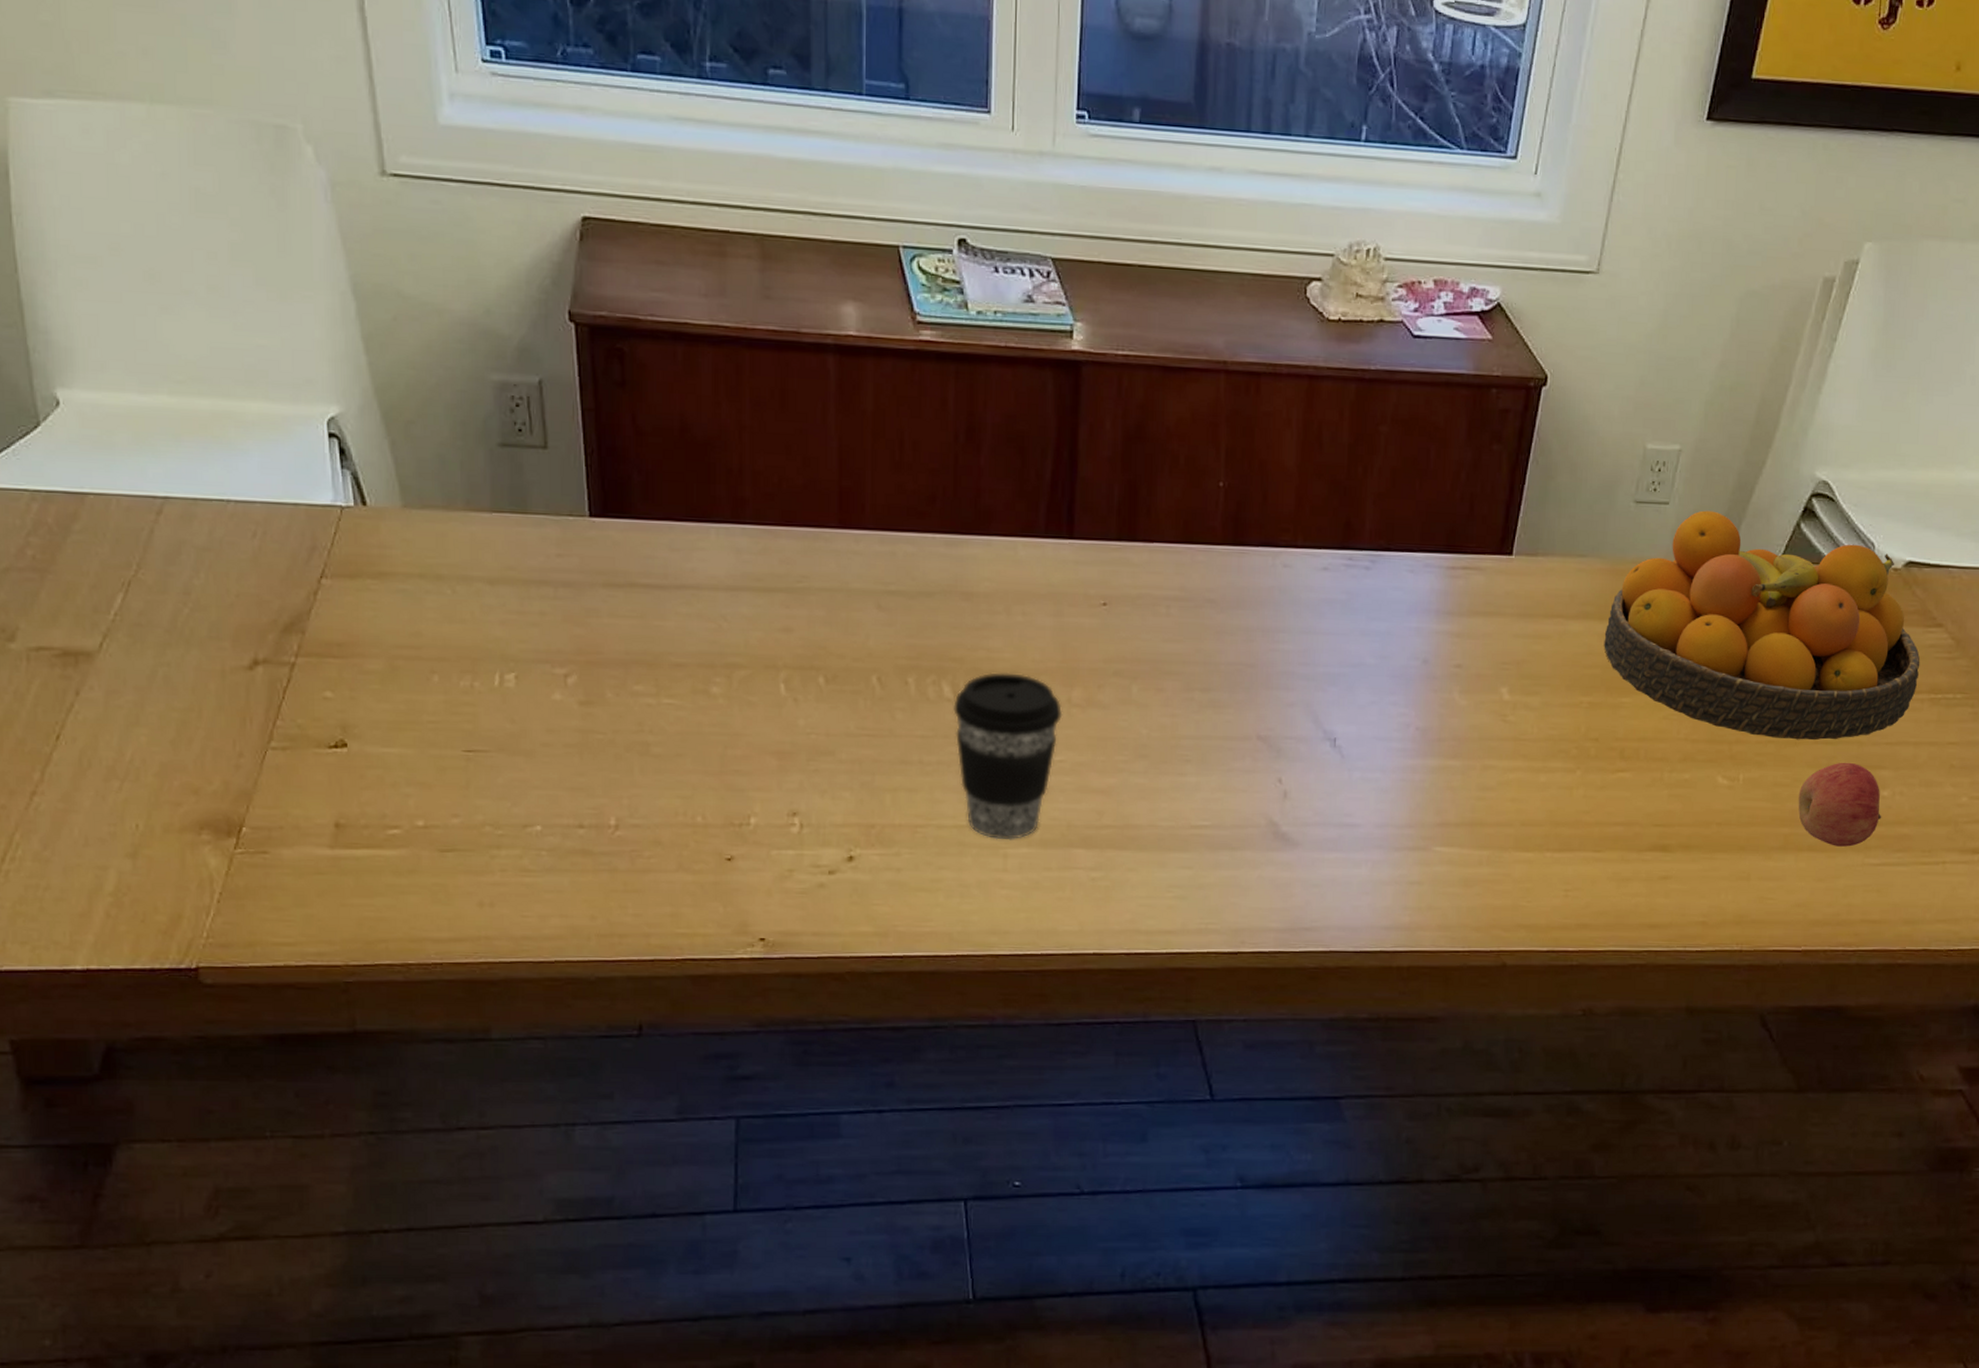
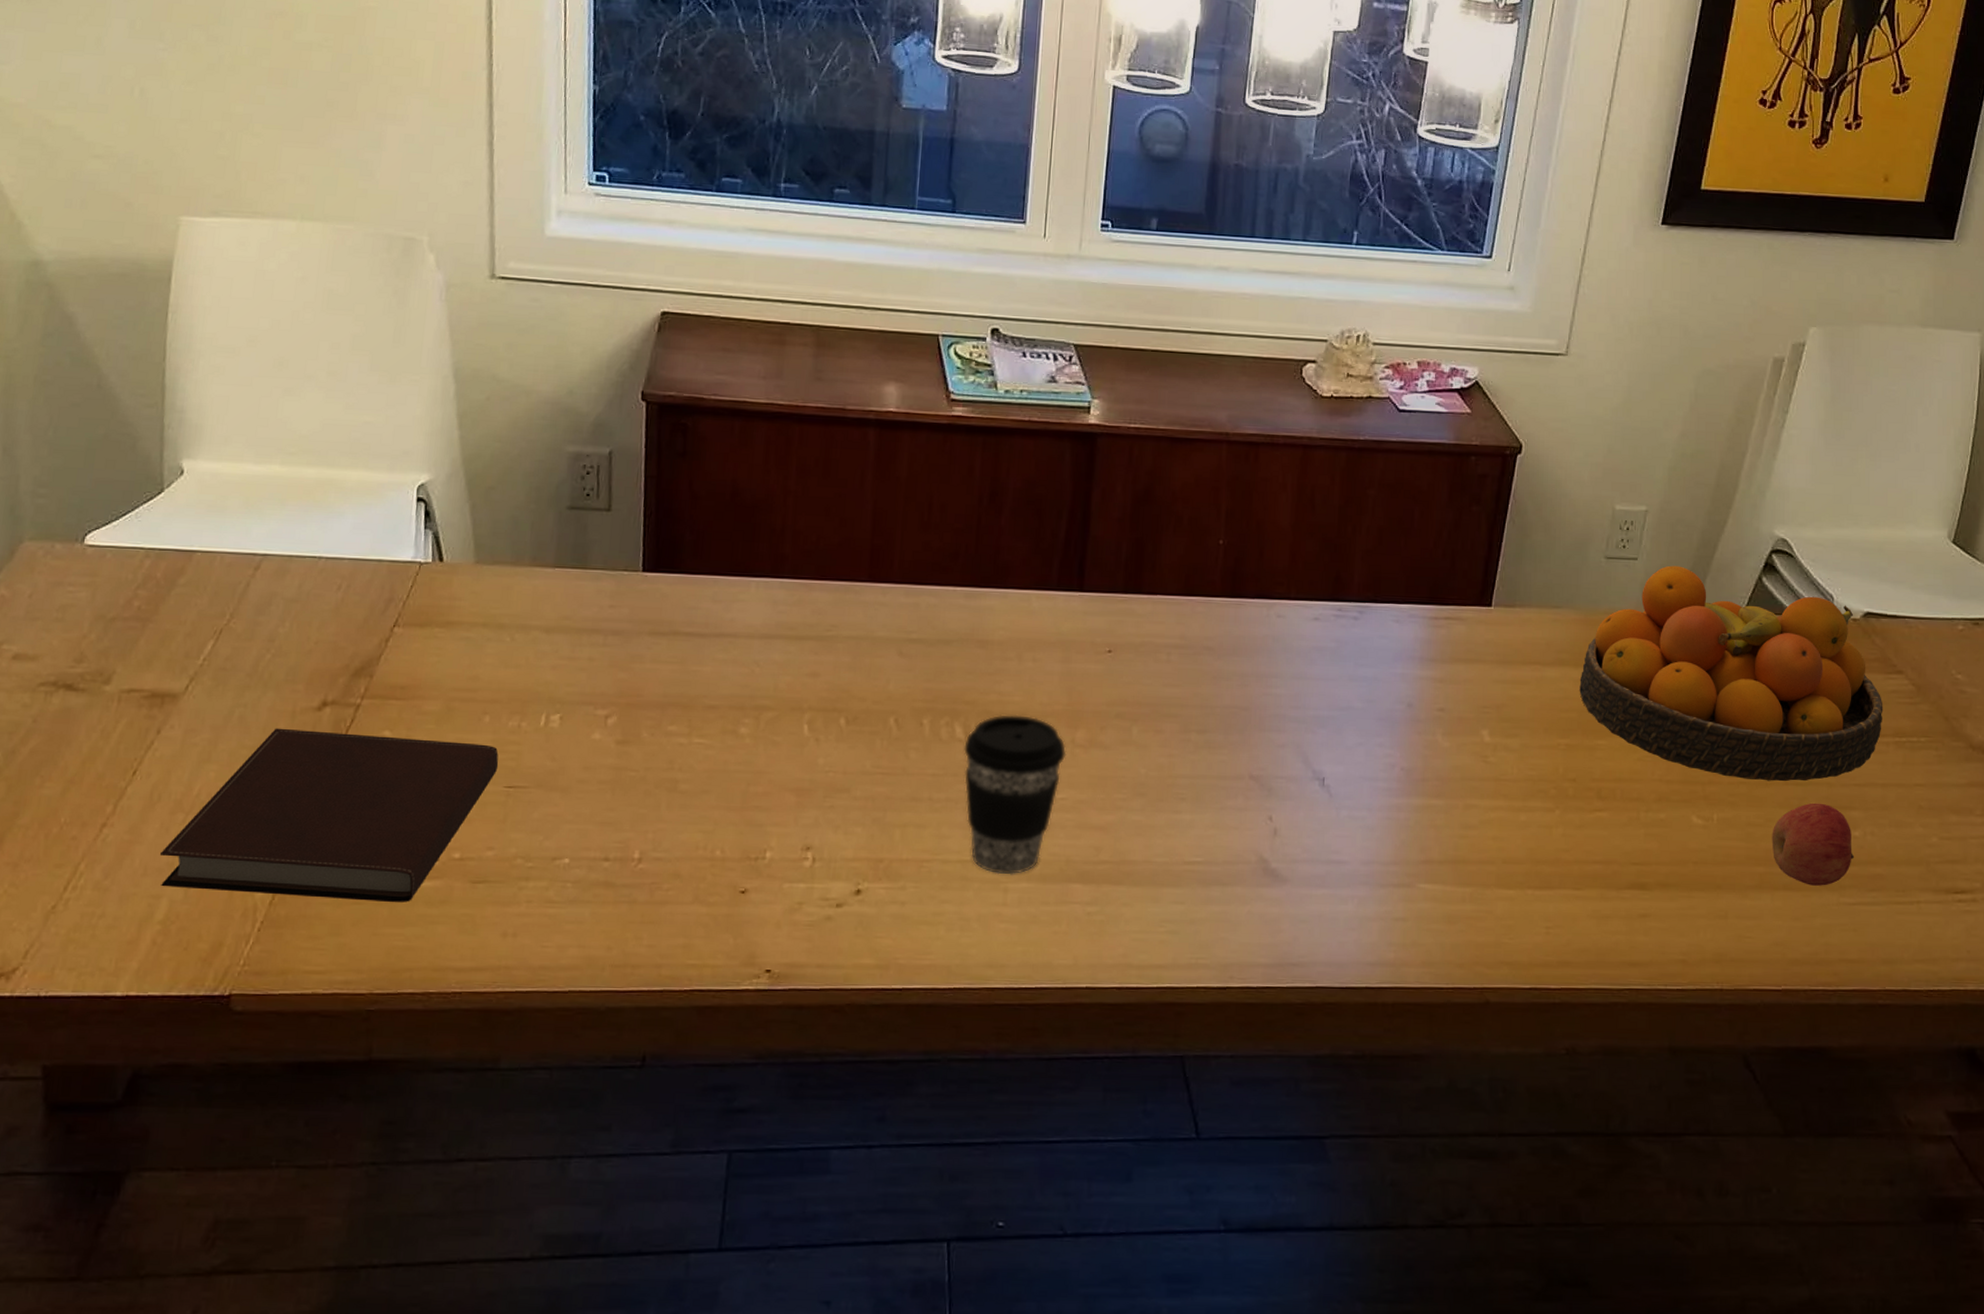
notebook: none [100,688,454,872] -> present [160,728,499,902]

